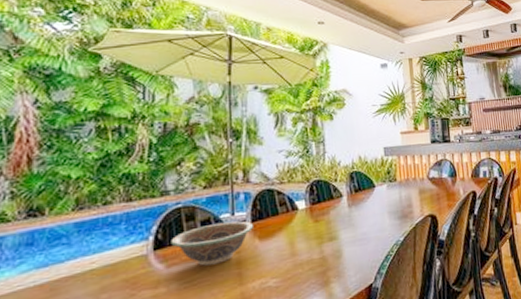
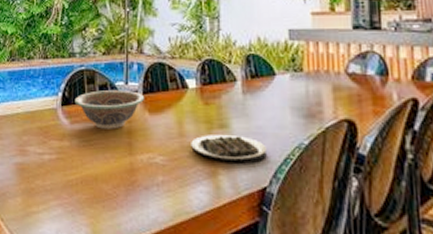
plate: none [303,244,371,272] -> present [191,135,267,163]

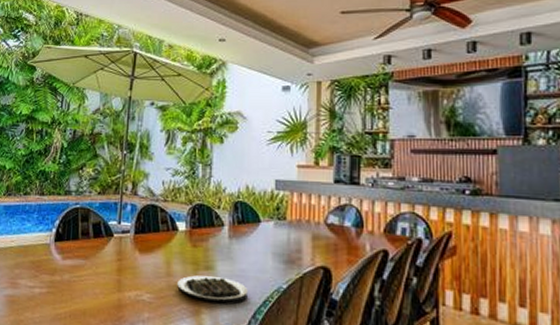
decorative bowl: present [75,90,144,129] -> none [68,228,135,267]

